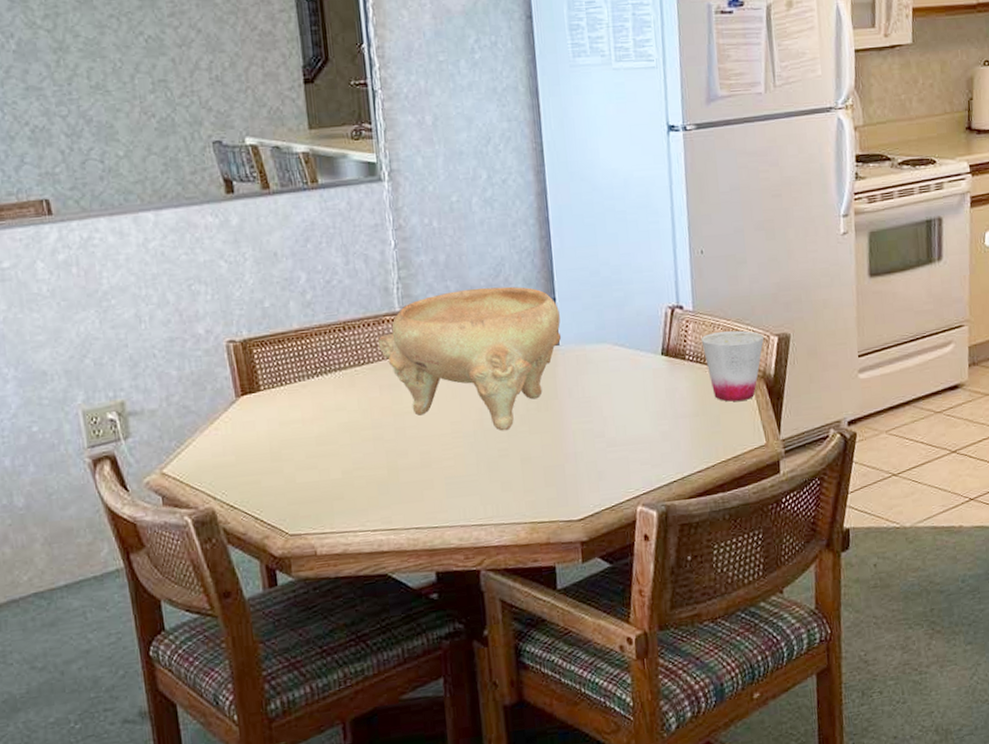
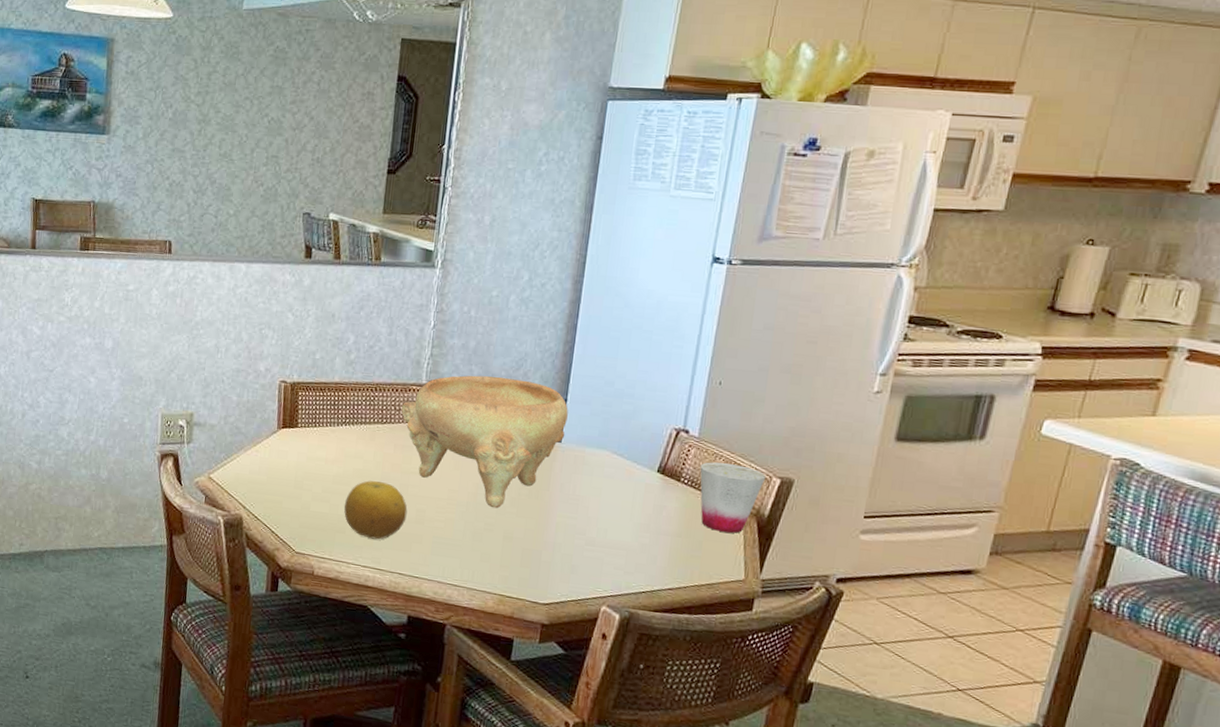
fruit: none [336,430,411,498] -> present [344,480,408,540]

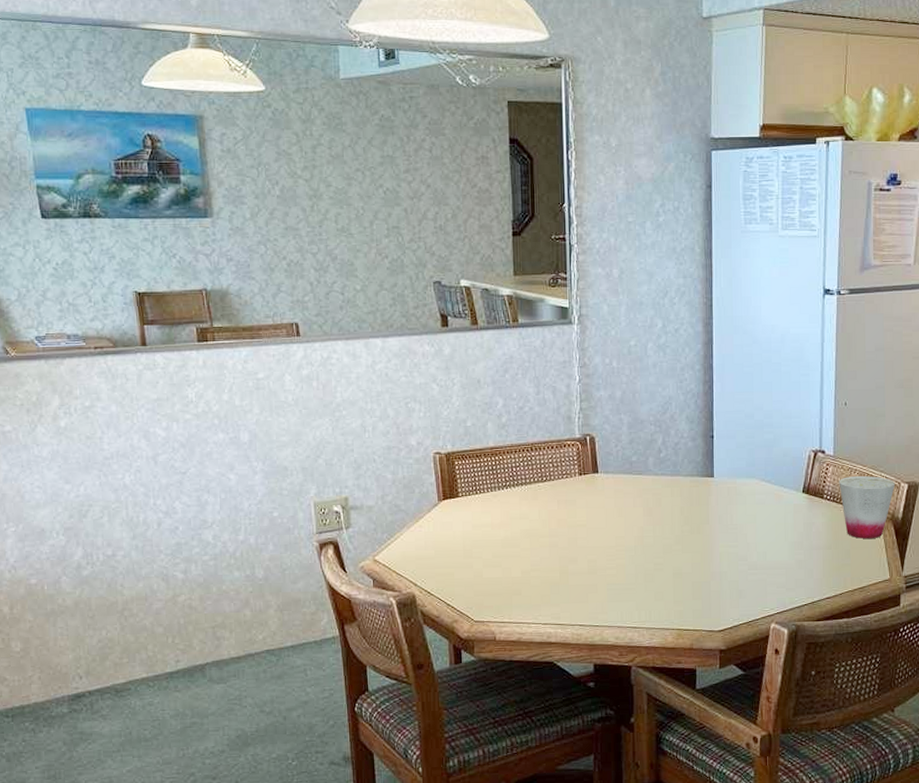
fruit: present [344,480,408,540] -> none [517,539,579,596]
decorative bowl: present [401,375,568,509] -> none [560,422,716,548]

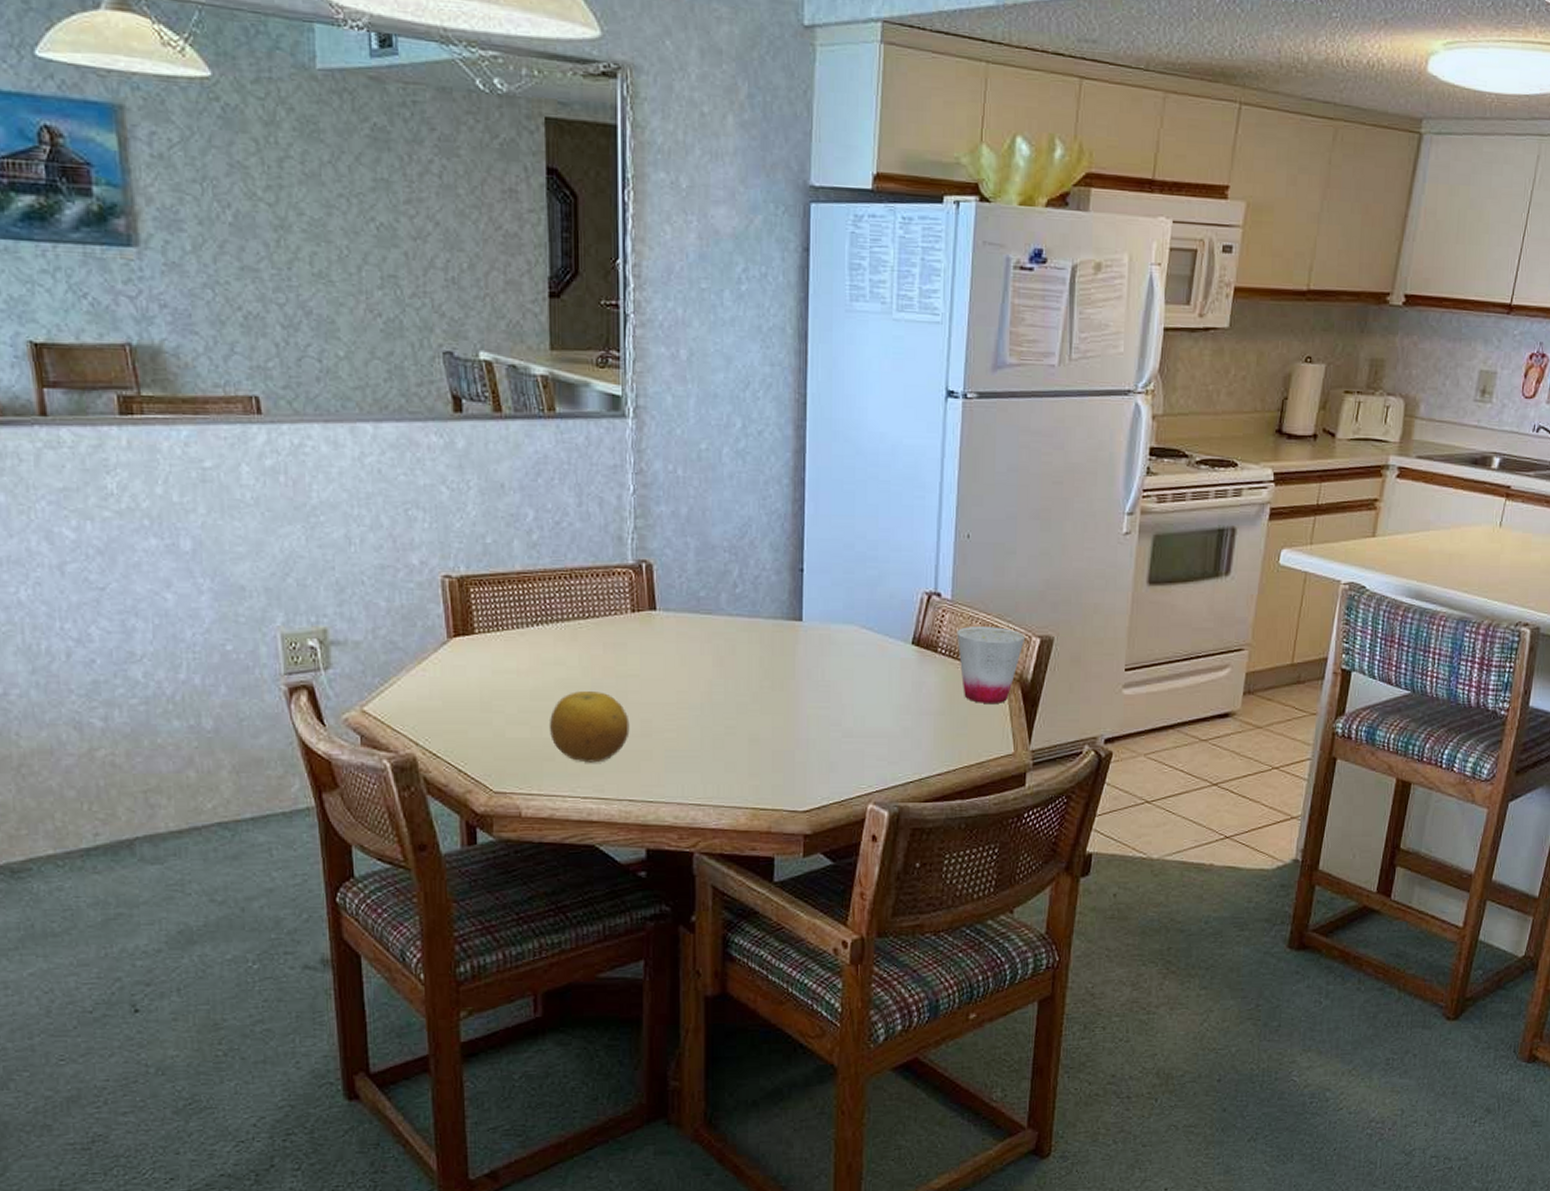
fruit: none [517,539,579,596] -> present [550,691,630,763]

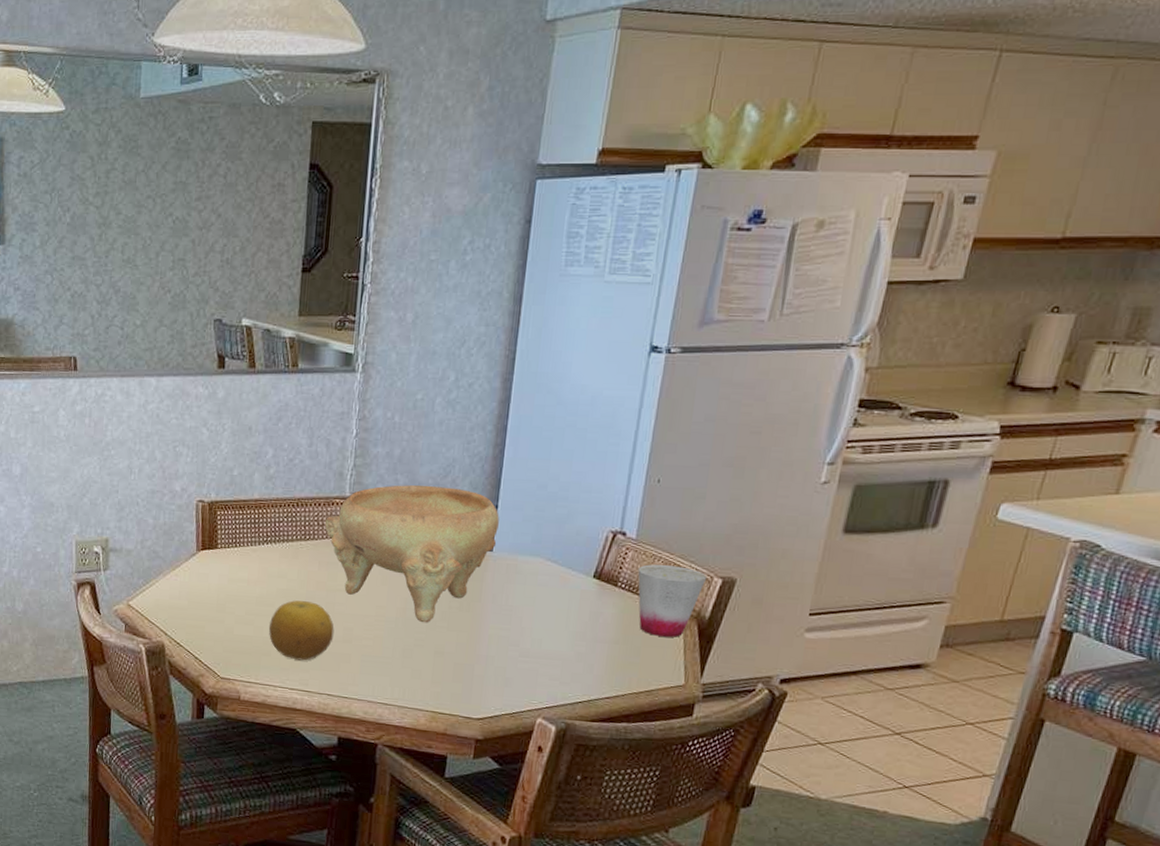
decorative bowl: none [607,548,806,707] -> present [325,485,500,623]

